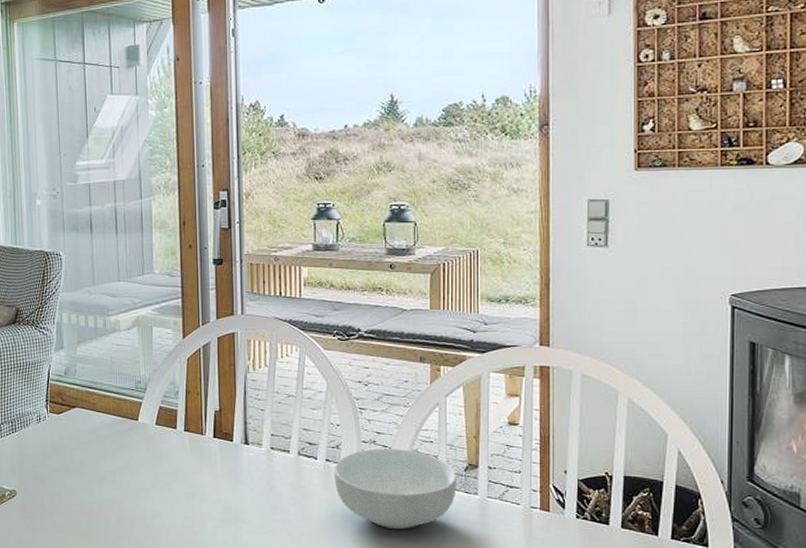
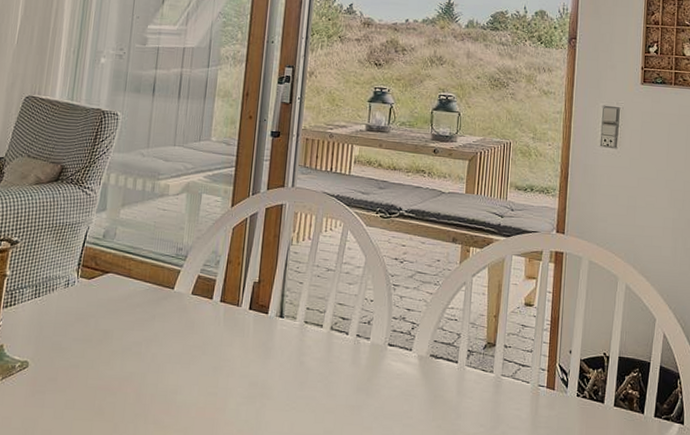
cereal bowl: present [334,448,457,529] -> none [362,325,476,407]

